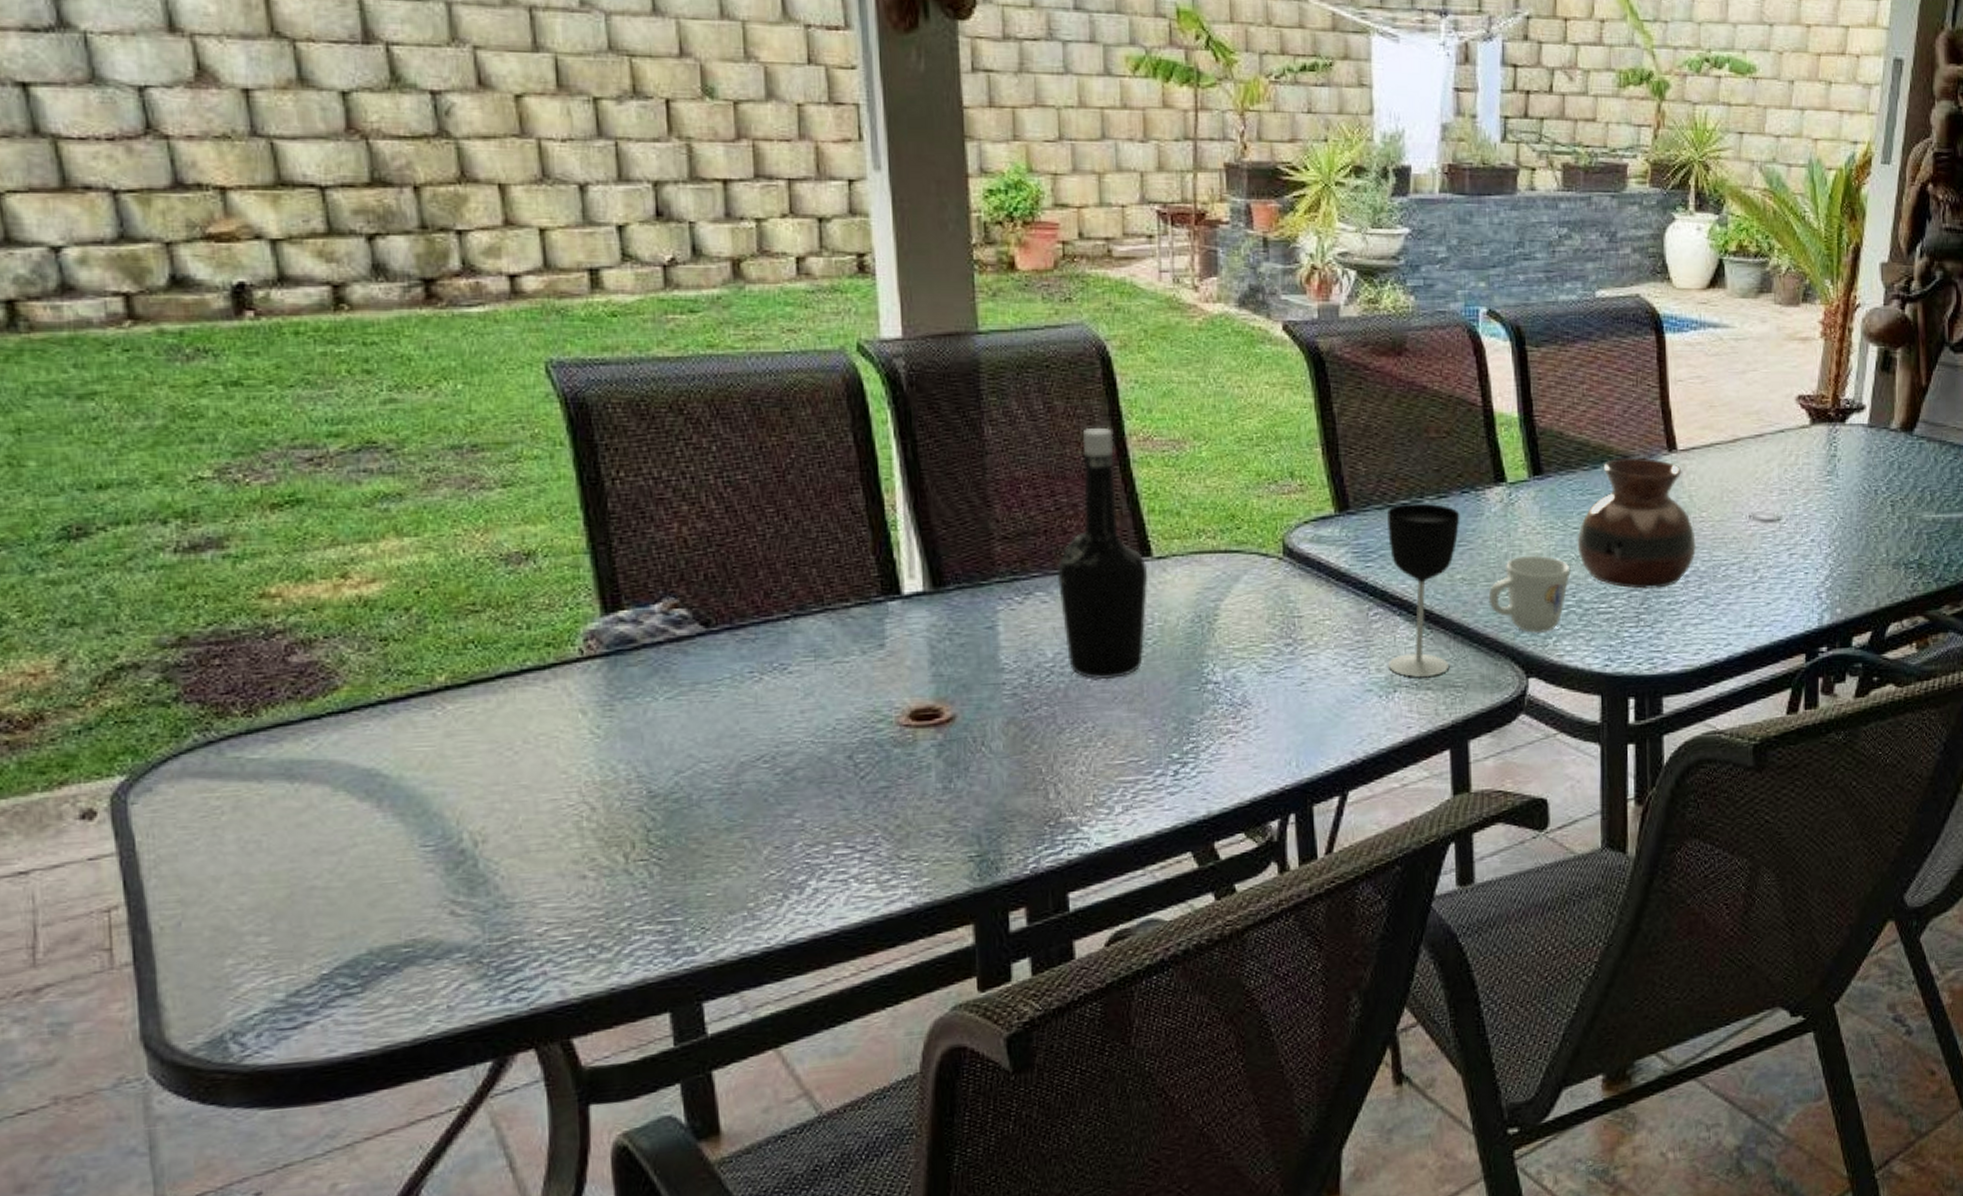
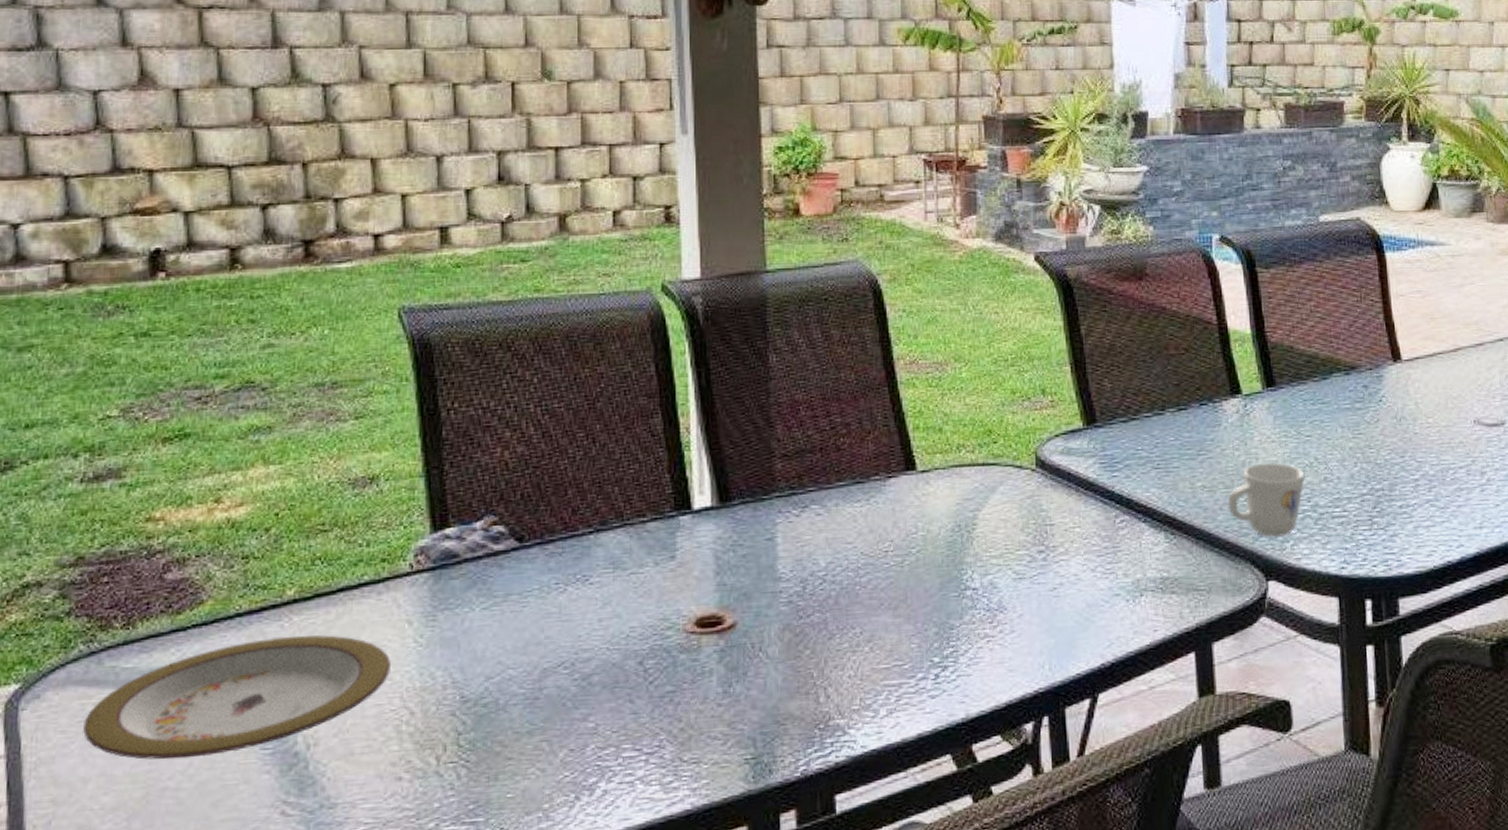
plate: none [208,724,565,858] -> present [83,634,391,760]
bottle: present [1057,427,1148,680] -> none [830,352,913,588]
wine glass: present [1387,503,1460,678] -> none [1132,415,1200,582]
vase: present [1577,457,1697,589] -> none [1310,368,1425,493]

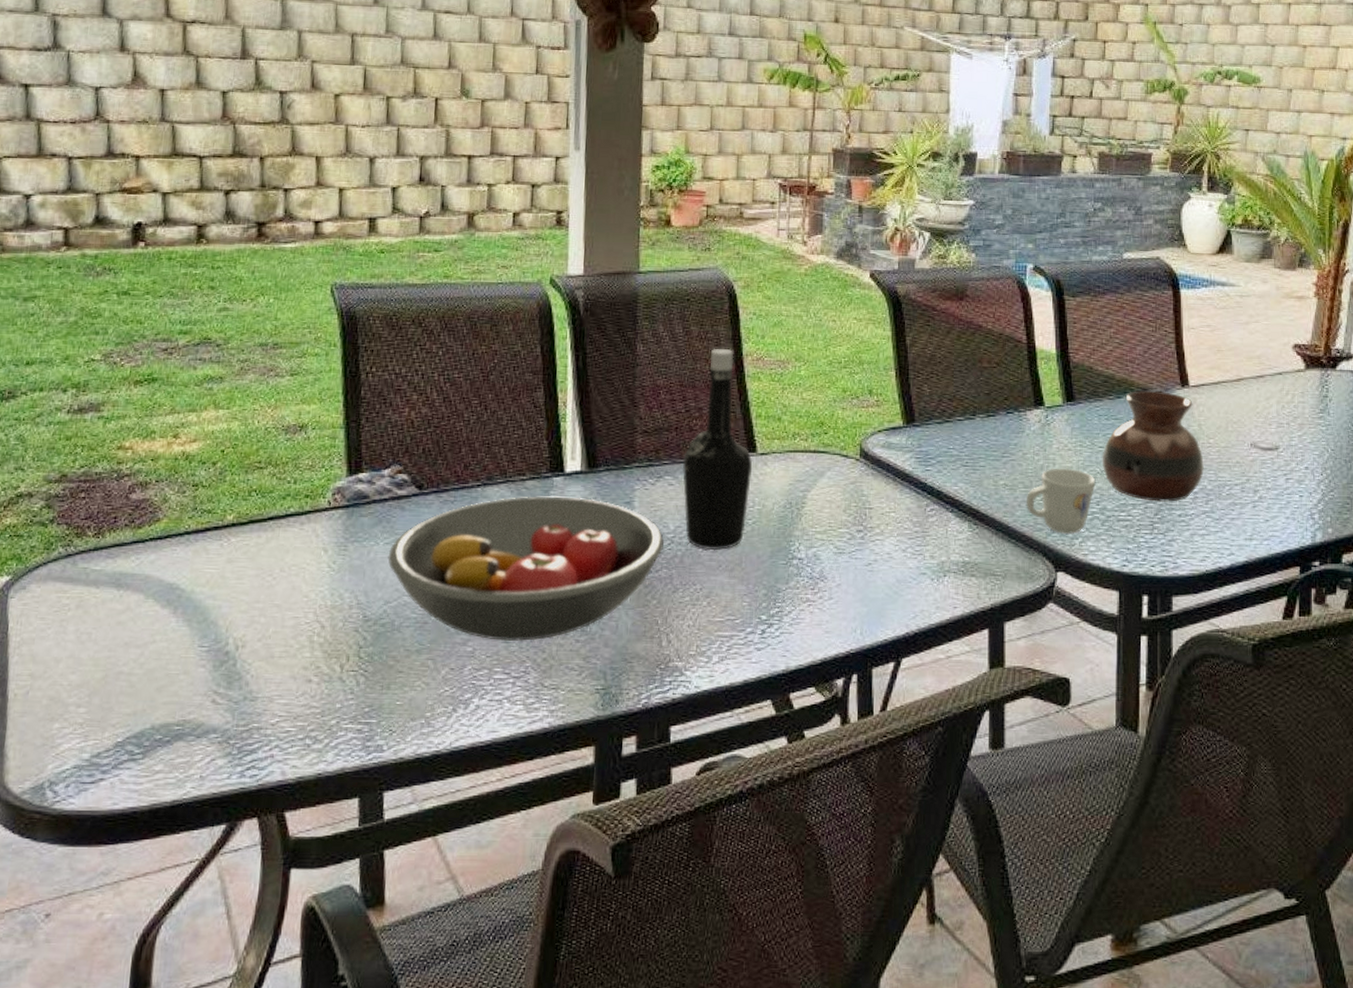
plate: present [83,634,391,760] -> none [58,553,308,649]
fruit bowl: none [486,537,814,712] -> present [388,496,664,641]
bottle: none [830,352,913,588] -> present [682,348,753,551]
vase: none [1310,368,1425,493] -> present [1102,390,1205,502]

